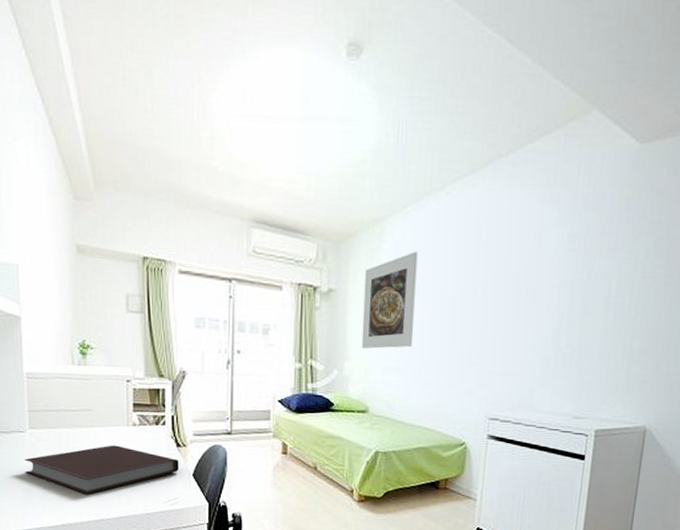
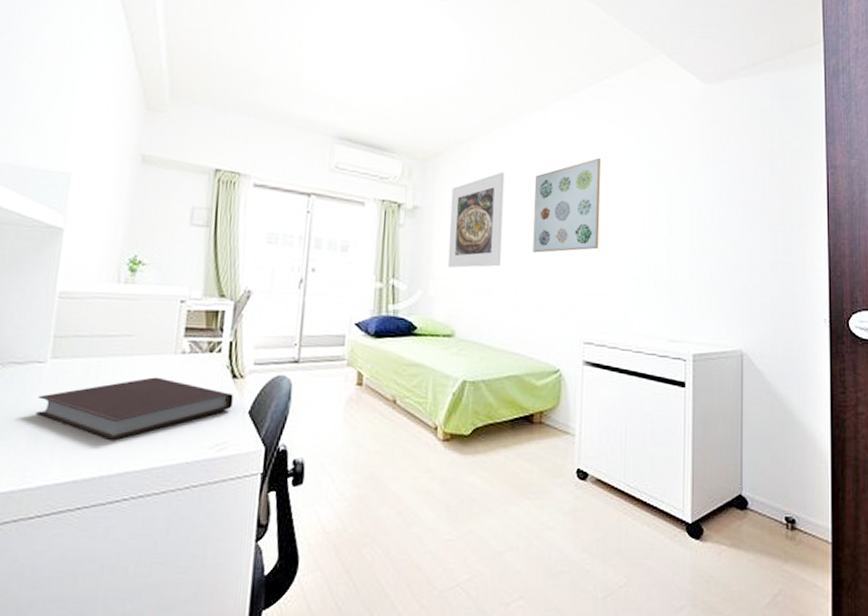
wall art: none [443,233,518,334] -> present [532,157,602,253]

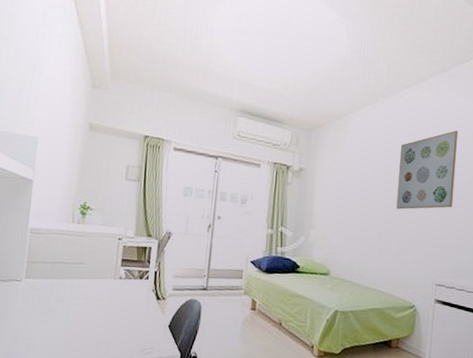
notebook: present [36,377,233,441] -> none [15,295,157,342]
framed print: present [447,172,505,268] -> none [325,141,376,220]

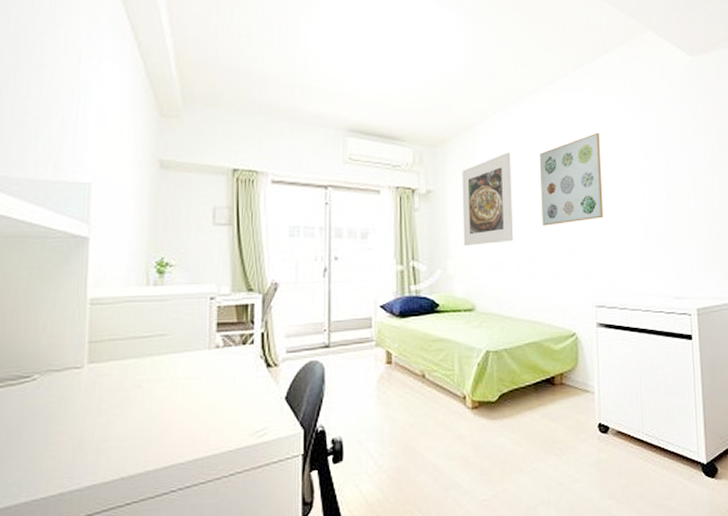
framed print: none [325,141,376,220] -> present [462,152,513,246]

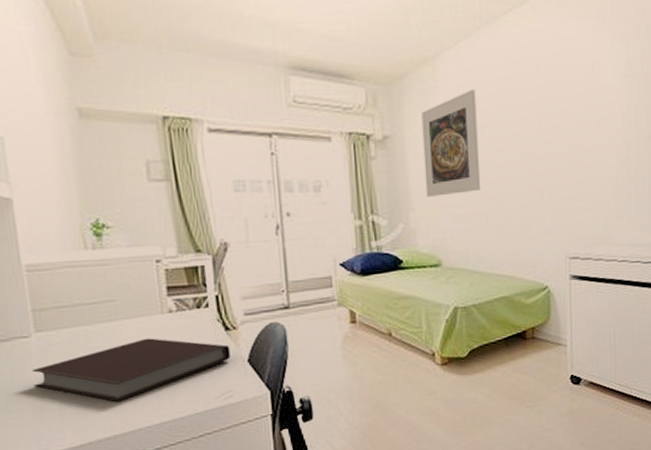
notebook: none [78,372,269,437] -> present [32,338,231,403]
wall art: present [540,132,604,226] -> none [508,63,579,173]

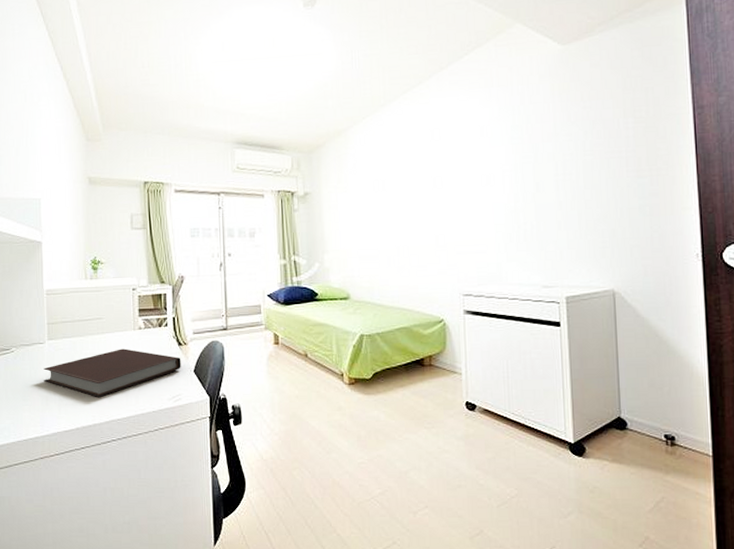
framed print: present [421,89,480,197] -> none [335,154,383,241]

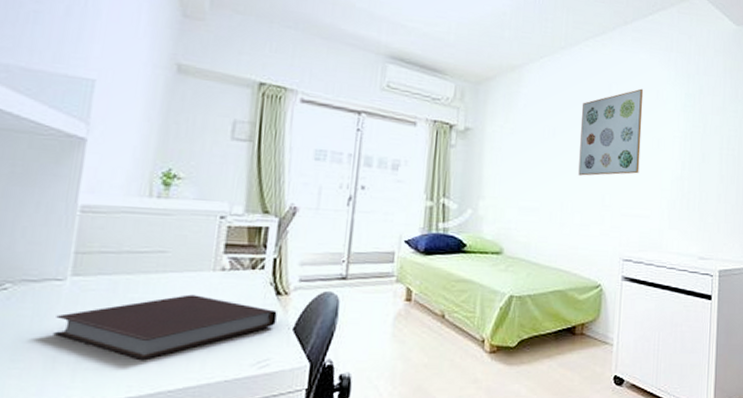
wall art: none [408,129,470,221] -> present [578,88,643,176]

